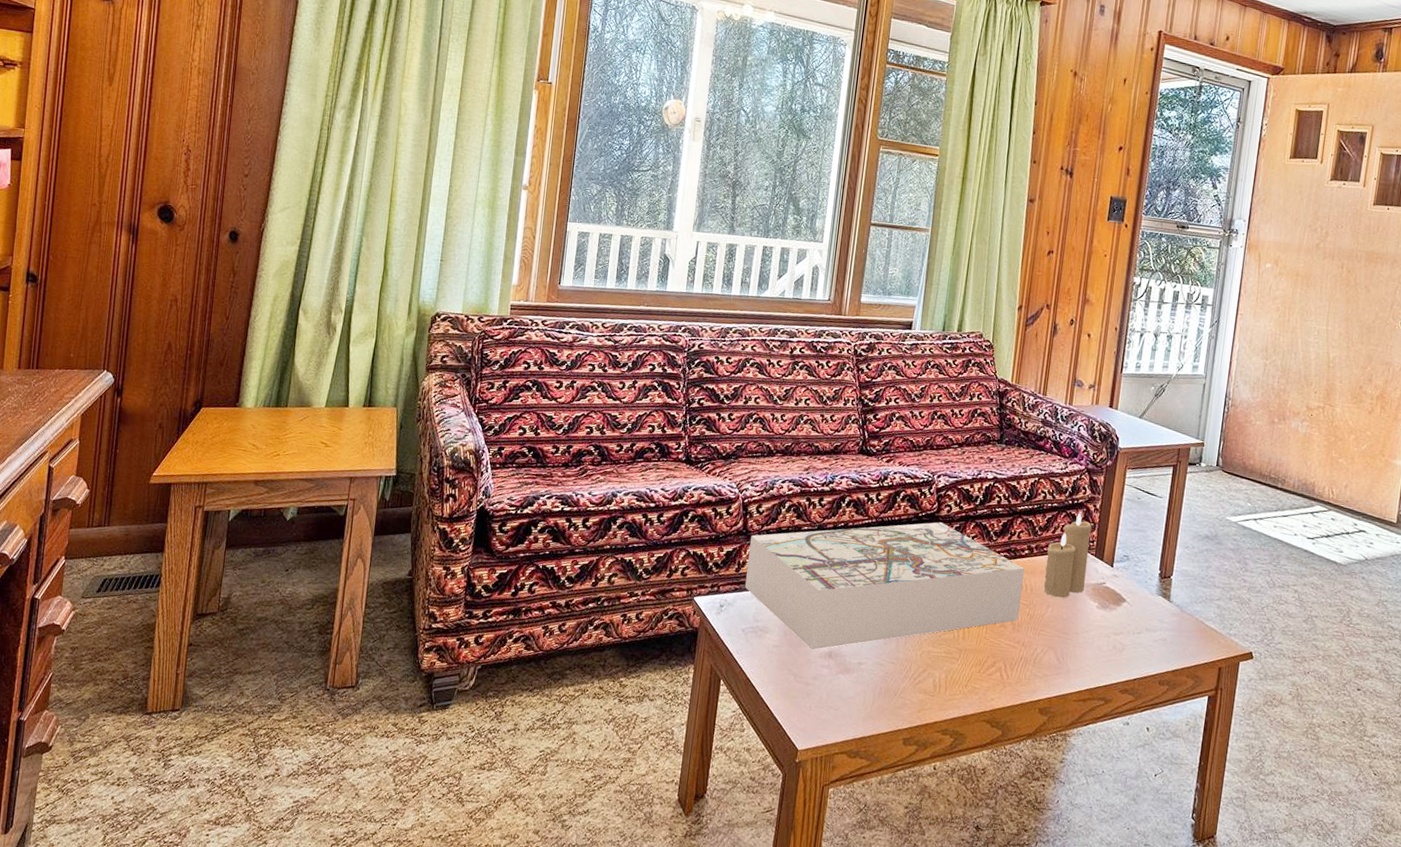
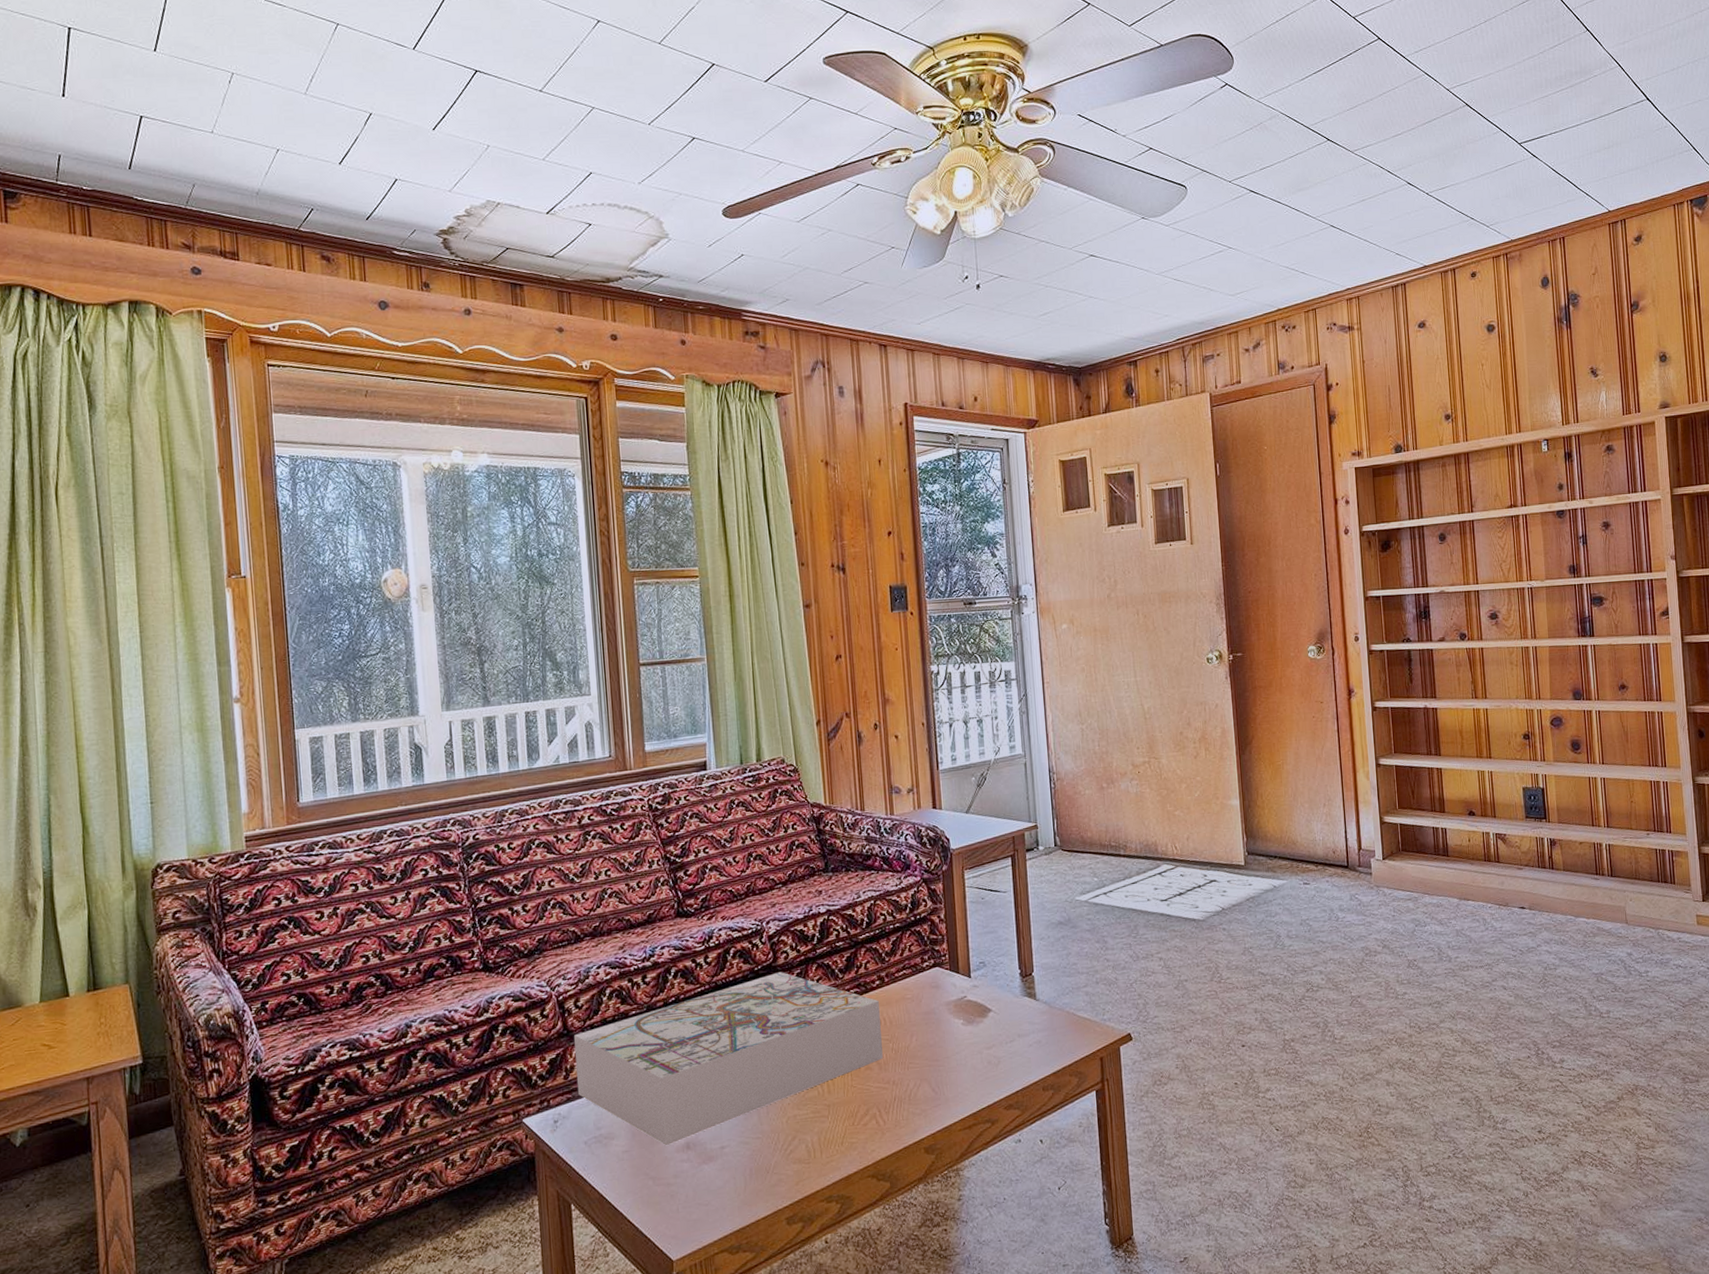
candle: present [1044,513,1092,598] -> none [899,928,946,1024]

